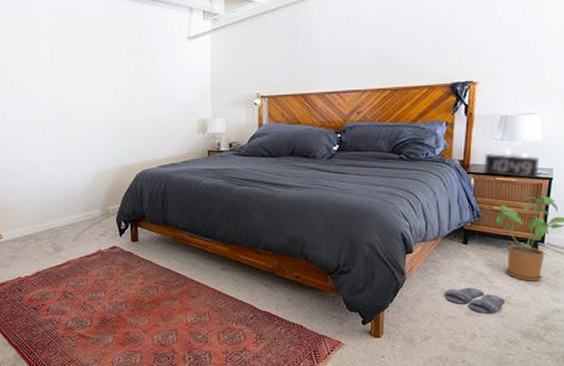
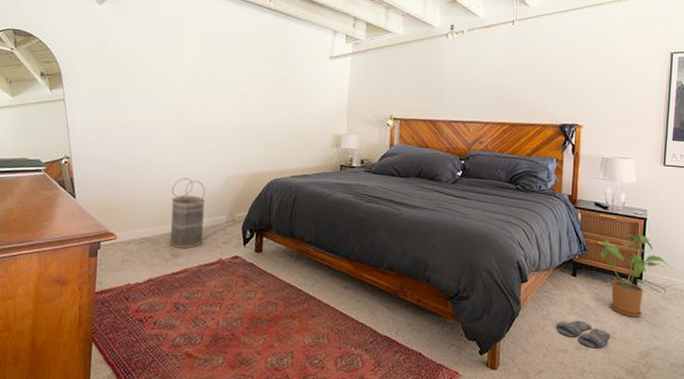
basket: none [46,176,81,243] -> present [169,177,206,249]
alarm clock: present [483,154,539,179] -> none [588,191,635,218]

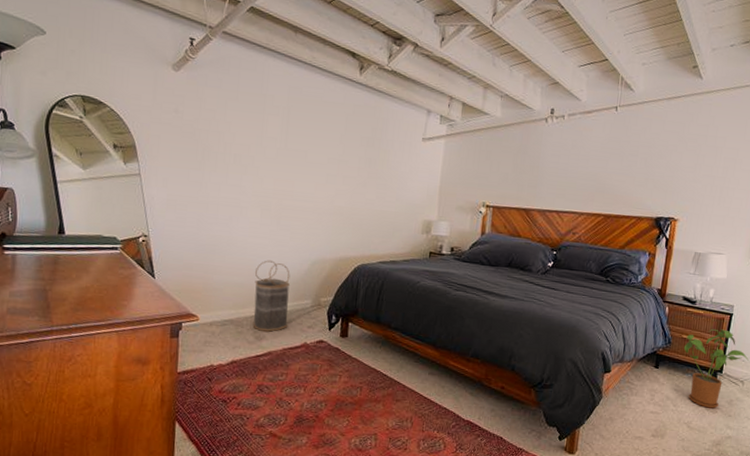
slippers: present [556,320,610,349] -> none [635,410,686,437]

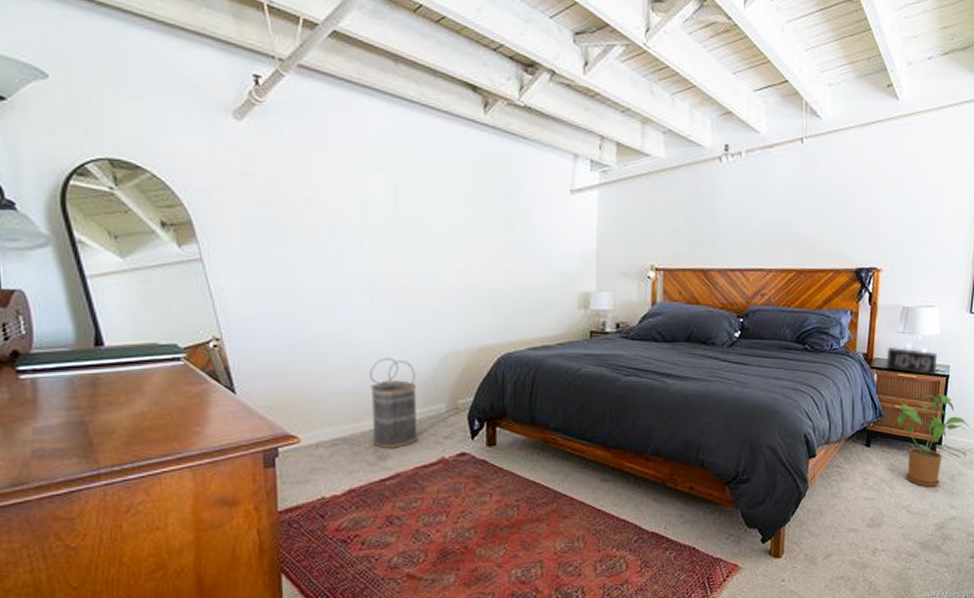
alarm clock: none [677,286,723,313] -> present [886,347,937,376]

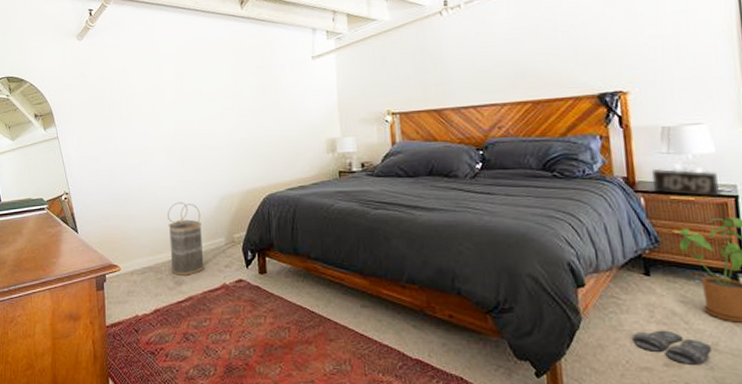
slippers: none [847,495,905,525] -> present [633,330,711,365]

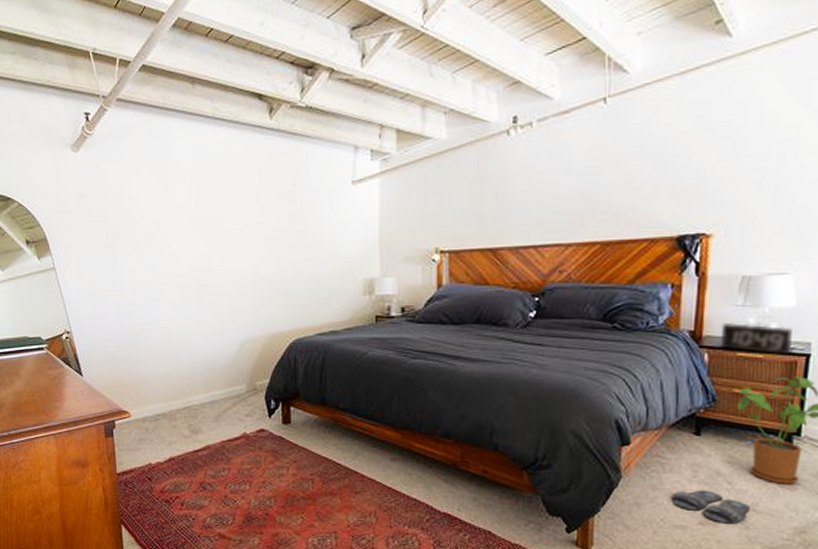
basket: present [168,201,204,275] -> none [182,345,223,424]

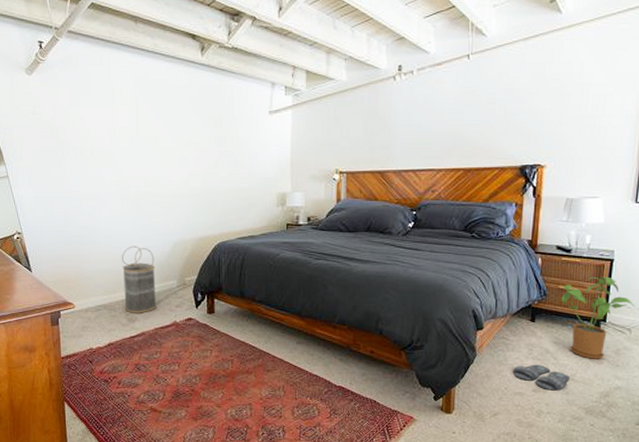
basket: none [182,345,223,424] -> present [122,245,156,313]
alarm clock: present [720,323,793,355] -> none [550,235,601,260]

